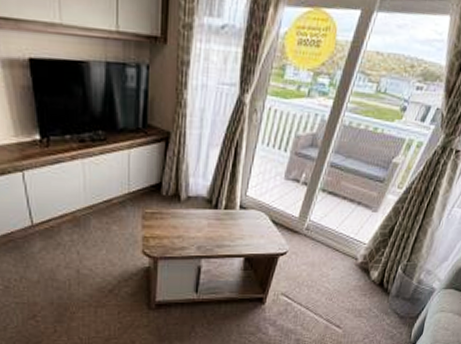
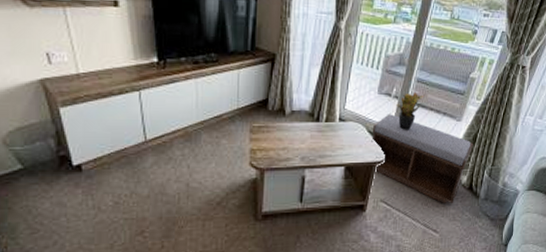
bench: none [274,202,390,300] -> present [371,114,474,205]
potted plant: none [305,178,338,221] -> present [396,91,425,130]

